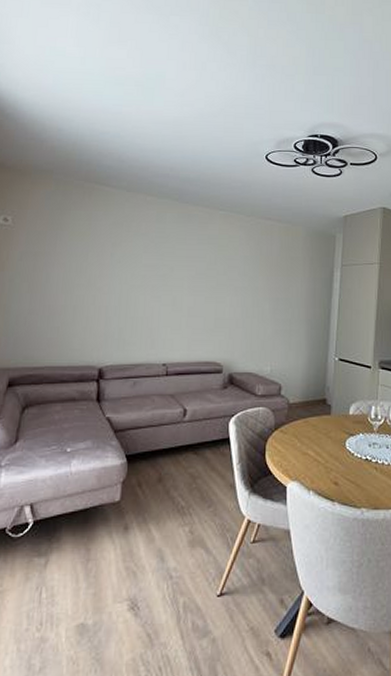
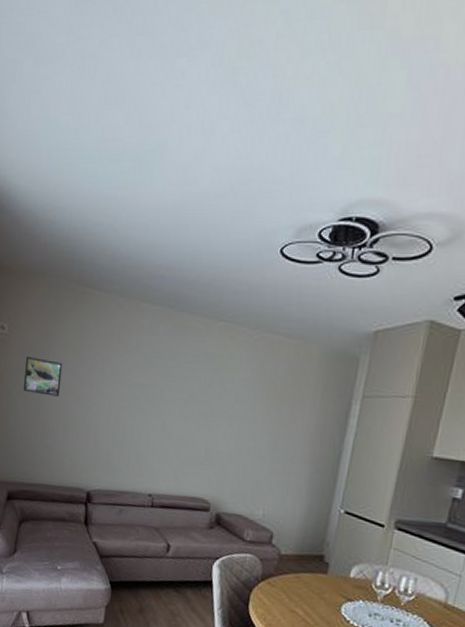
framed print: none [27,245,71,281] -> present [23,356,63,397]

